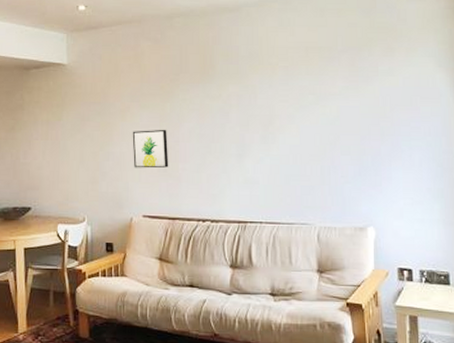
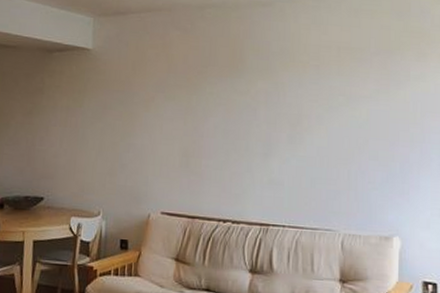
wall art: present [132,129,169,169] -> none [155,122,192,163]

